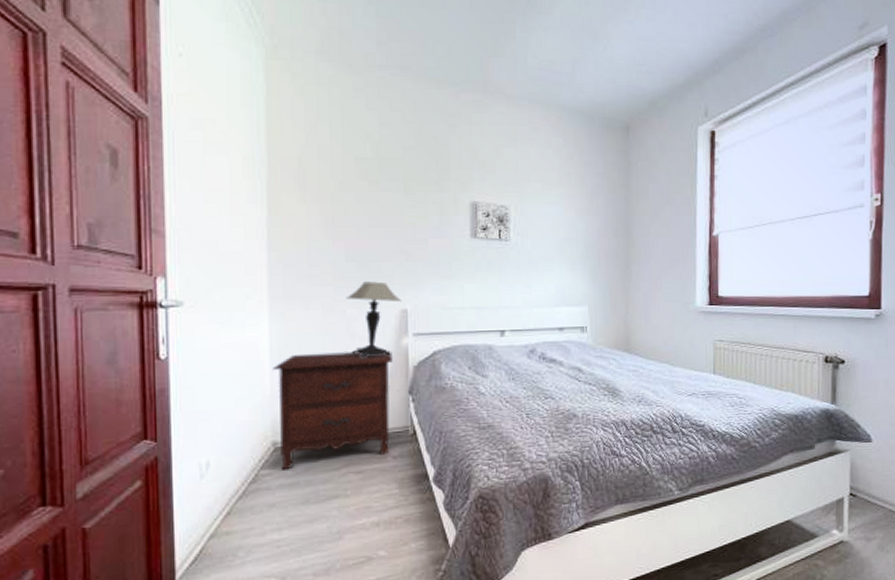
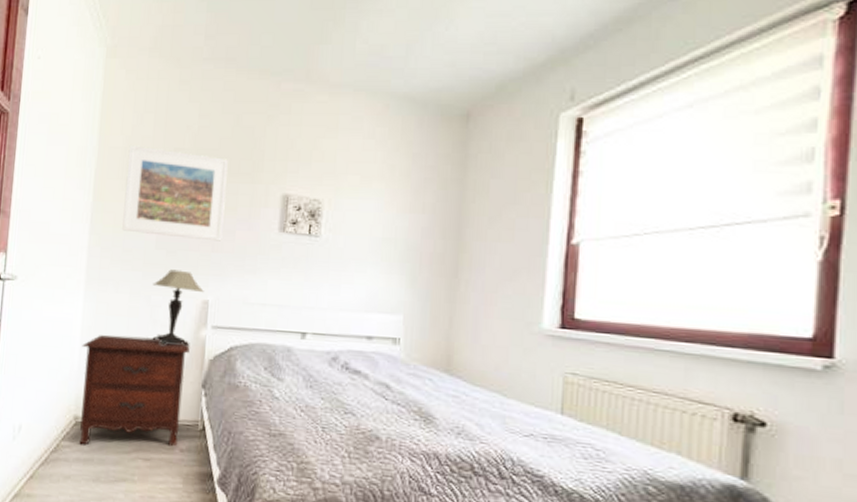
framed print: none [304,155,415,250] -> present [122,145,228,241]

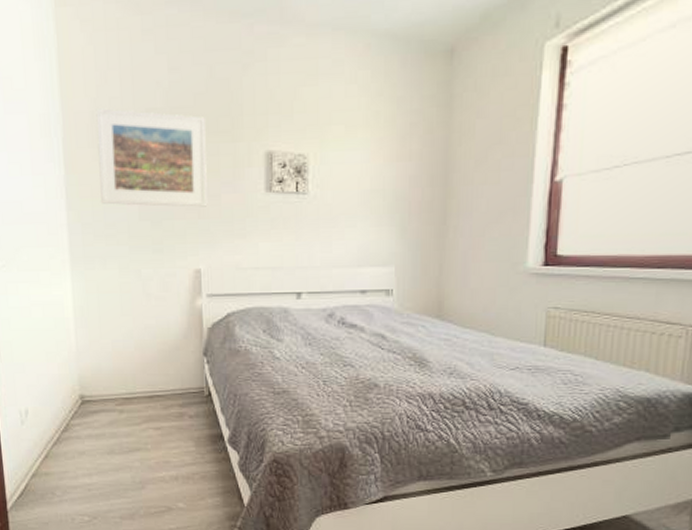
nightstand: present [79,334,190,447] -> none [77,310,187,422]
table lamp: present [151,269,204,347] -> none [141,240,195,318]

